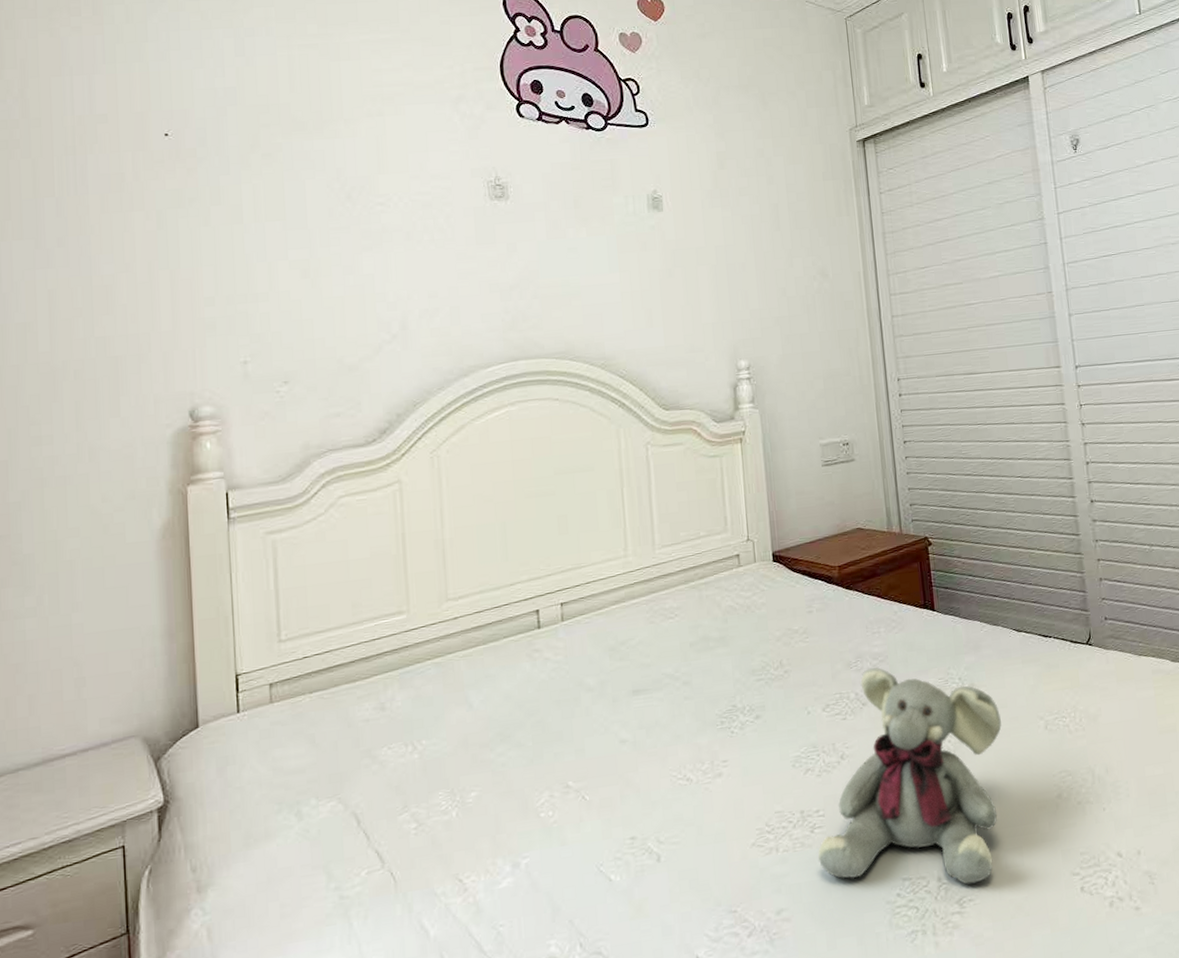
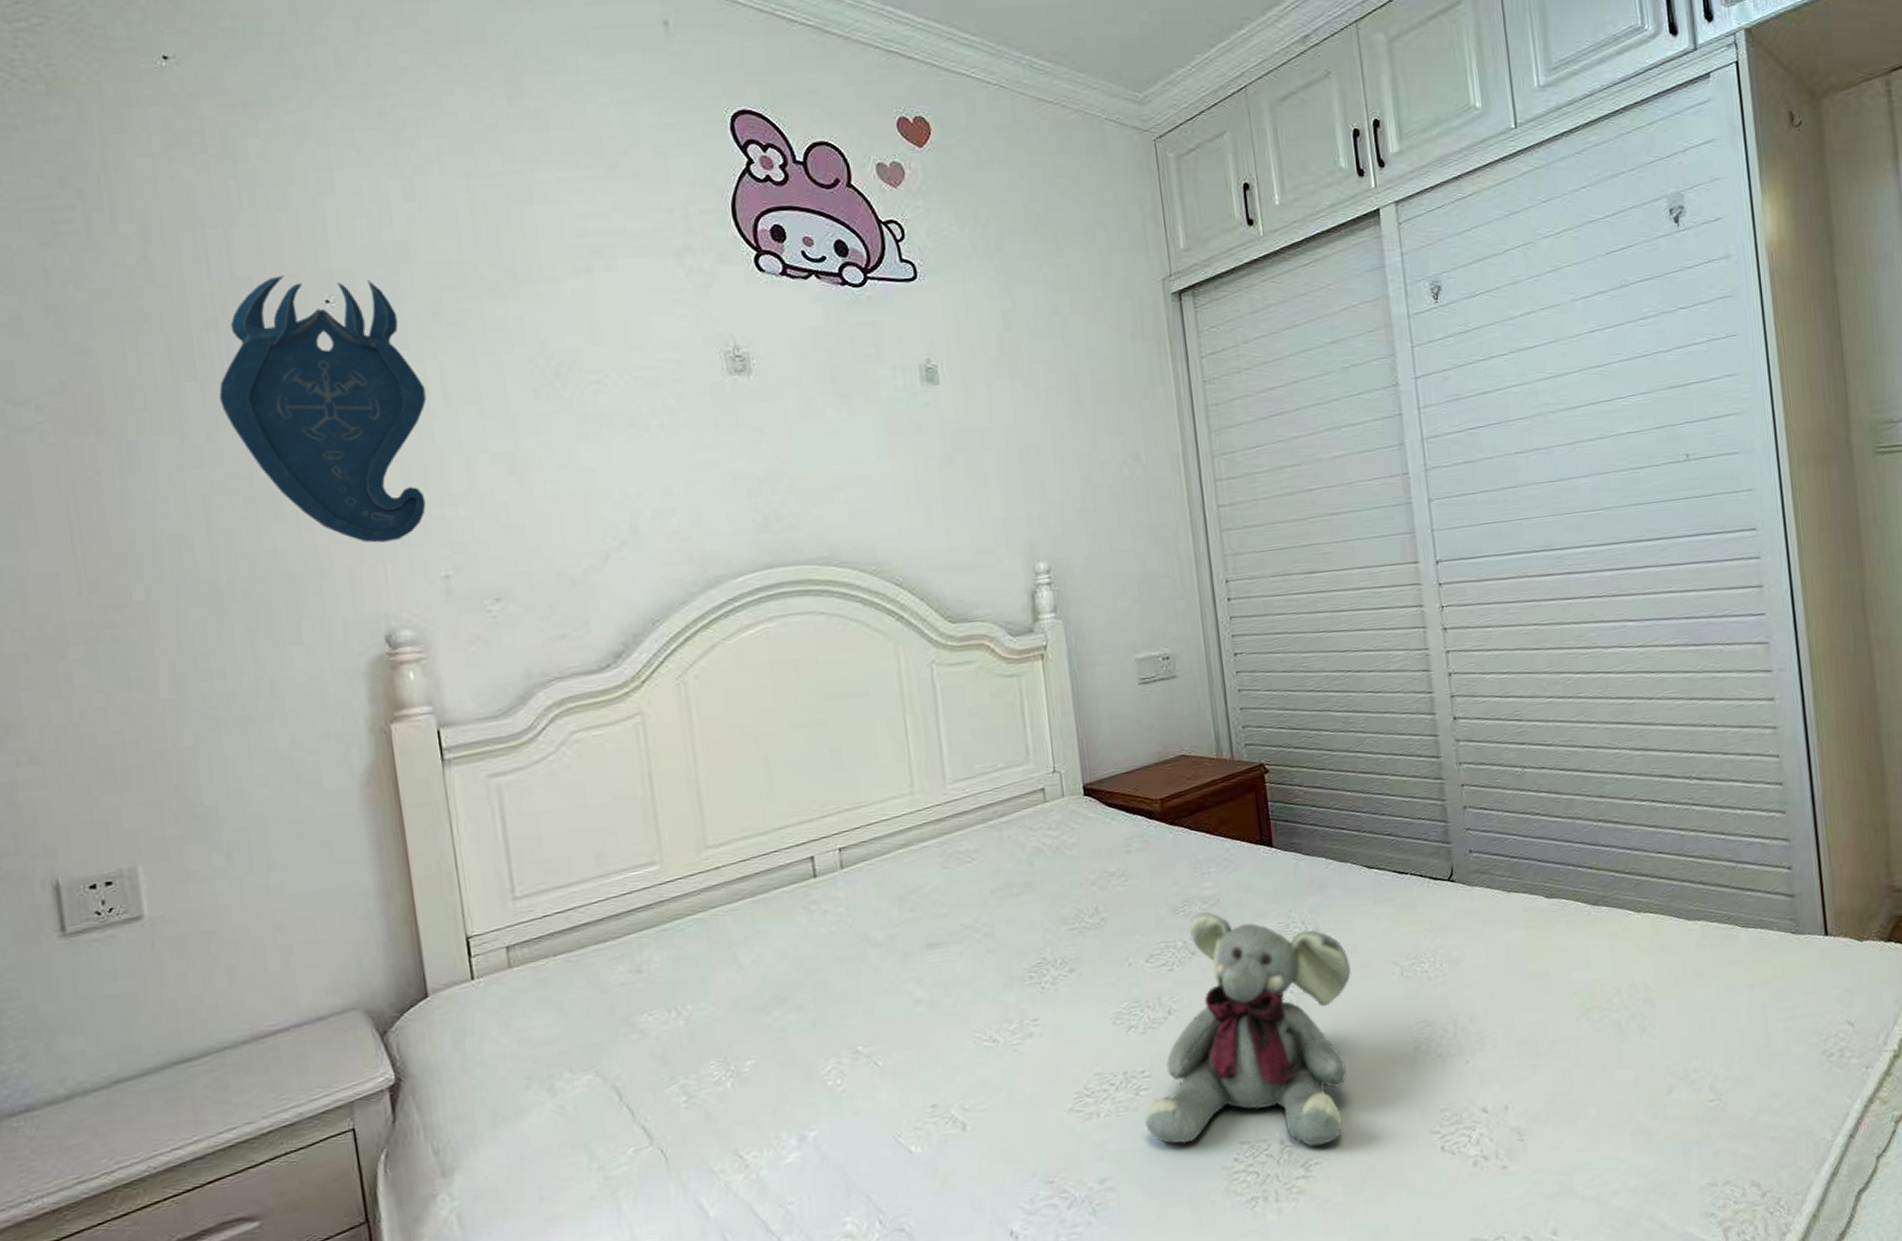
wall decoration: none [71,113,240,333] -> present [219,275,427,543]

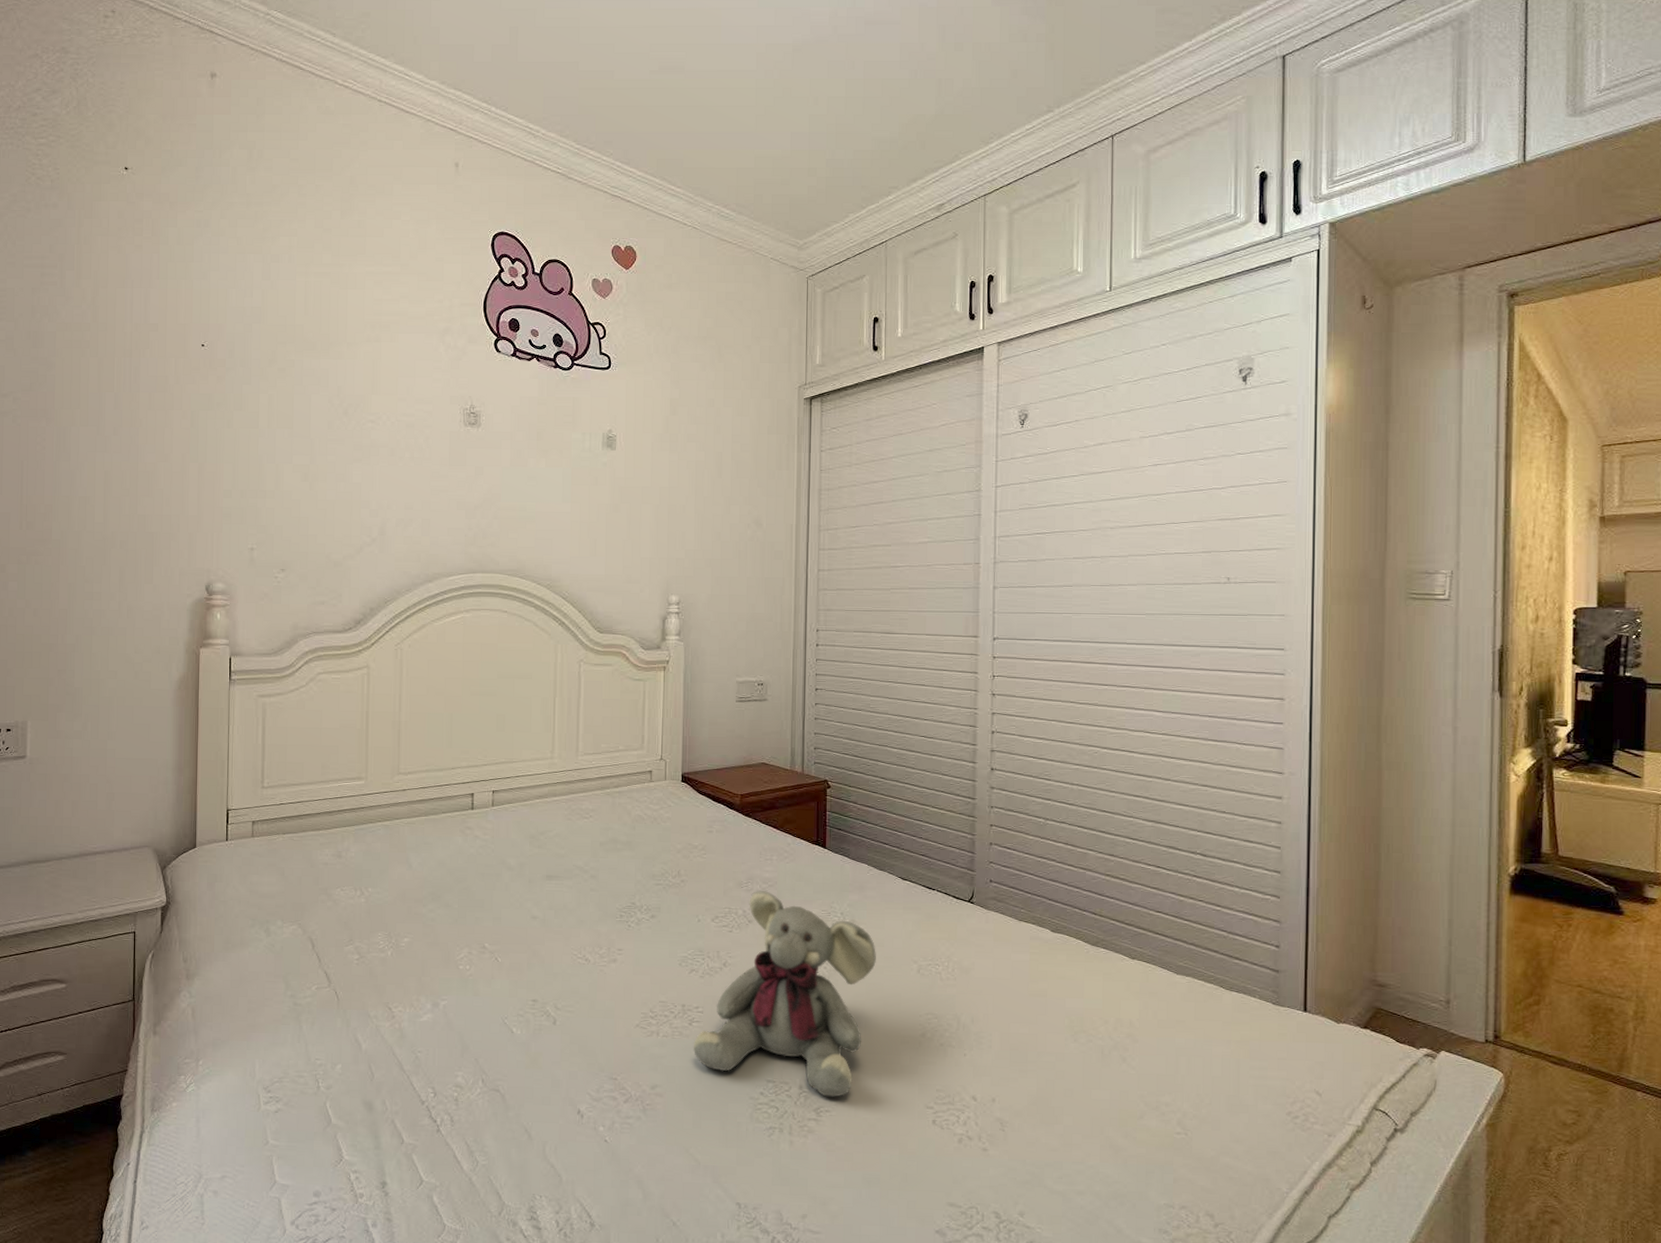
wall decoration: present [219,275,427,543] -> none [126,324,257,519]

